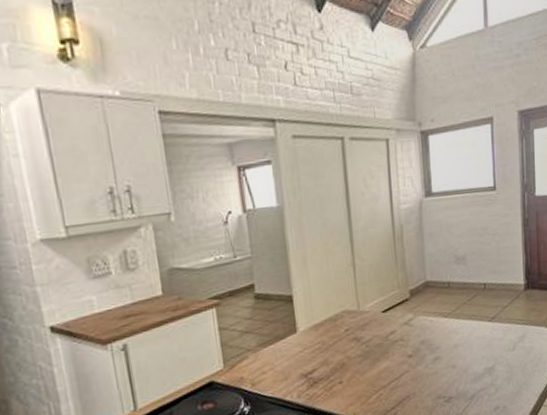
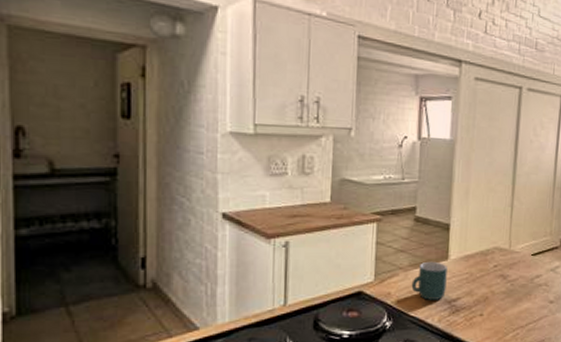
mug: none [263,336,300,378] -> present [411,261,448,300]

